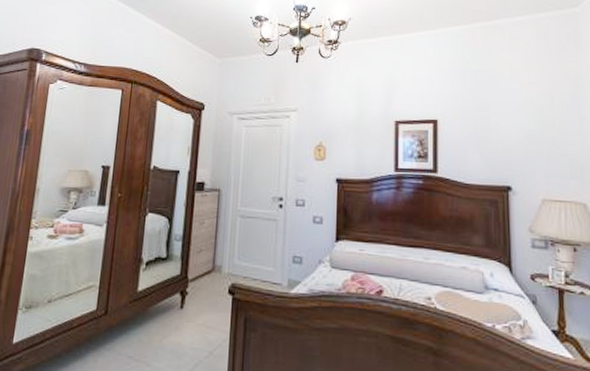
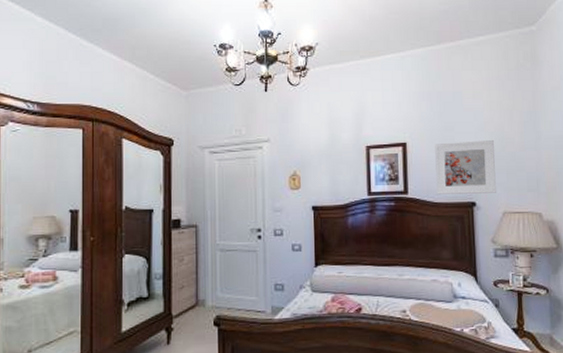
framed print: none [468,122,535,178] -> present [435,140,496,194]

